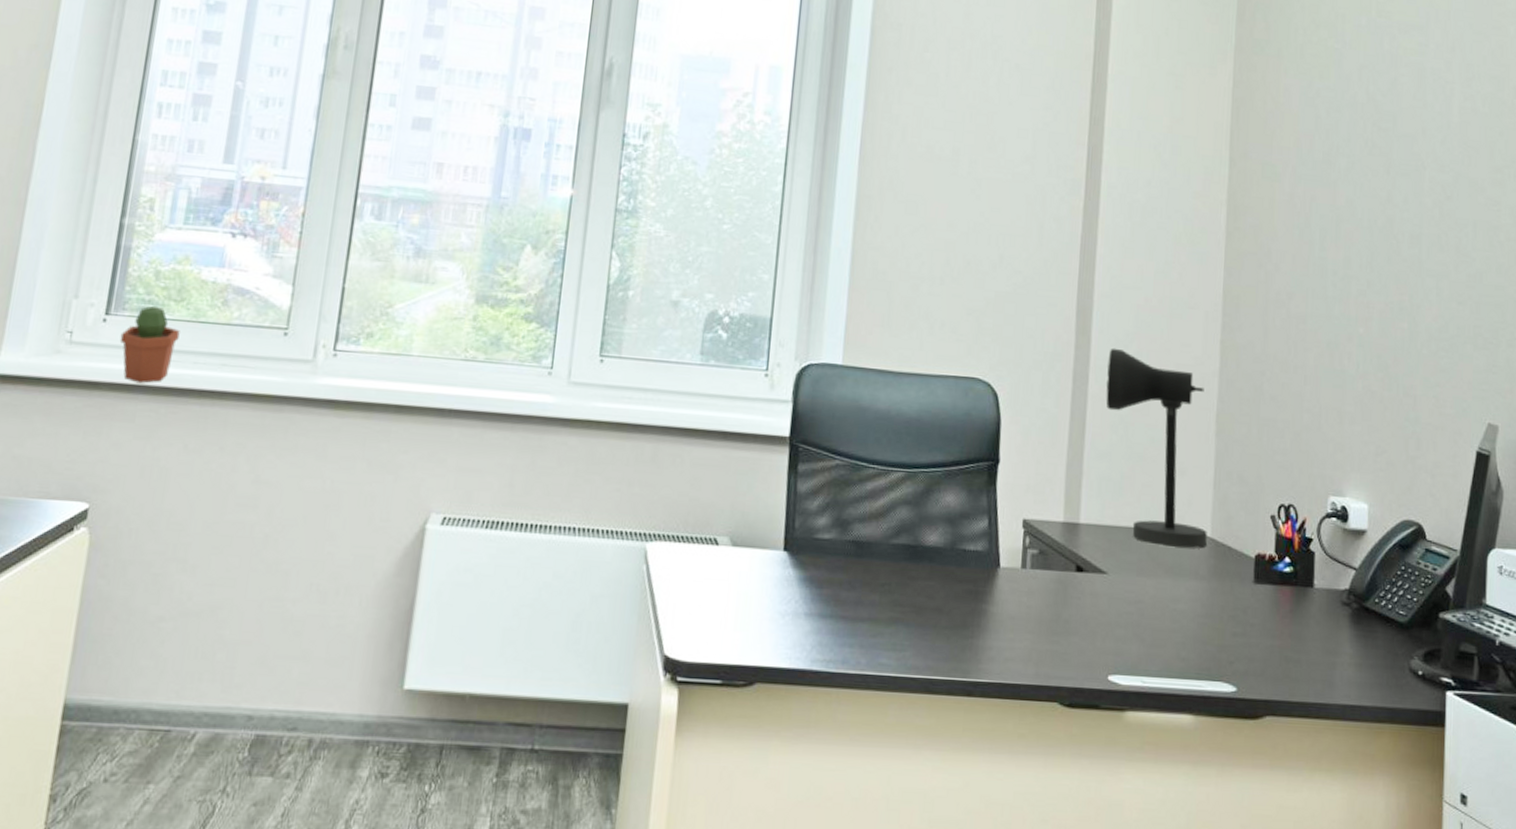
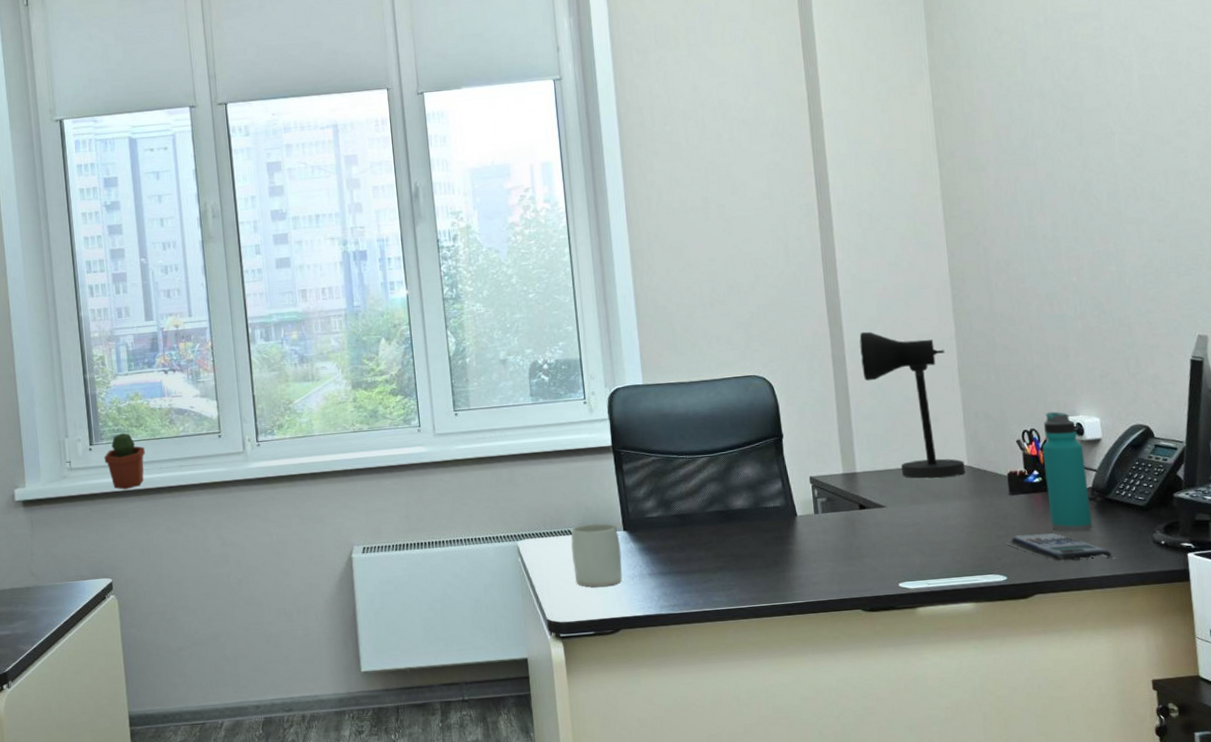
mug: none [711,534,777,622] -> present [571,523,622,587]
calculator: none [1240,636,1366,685] -> present [1004,533,1116,563]
water bottle: none [1296,486,1346,643] -> present [1042,411,1092,532]

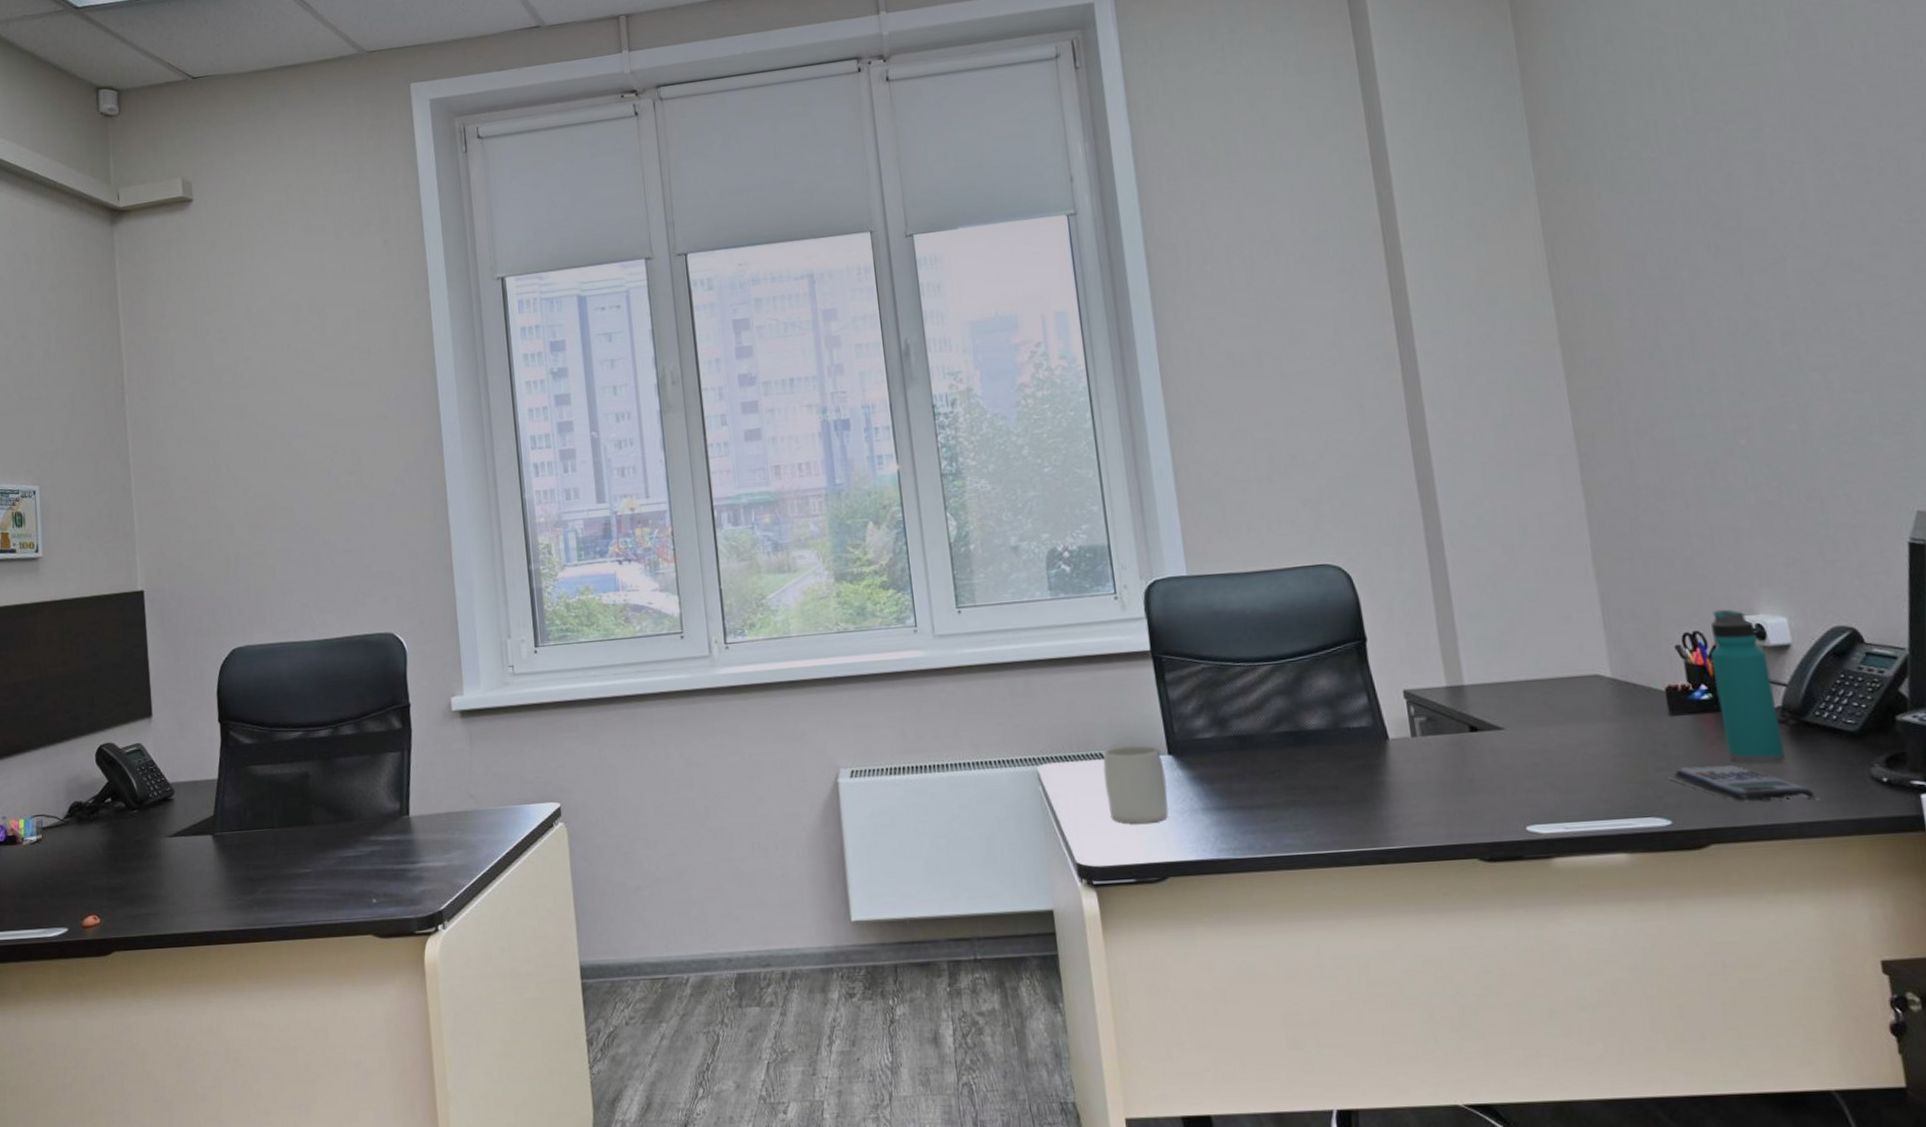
succulent plant: present [104,432,145,490] -> none [551,632,597,699]
desk lamp: present [859,331,965,479] -> none [1460,509,1608,694]

